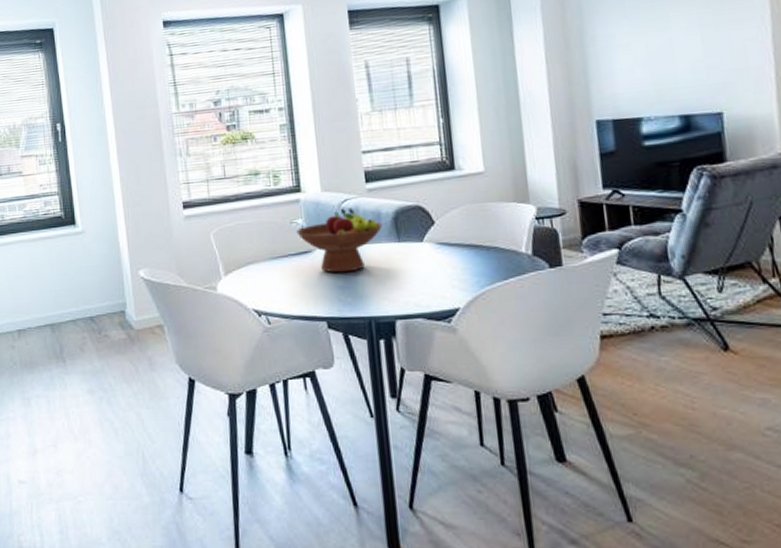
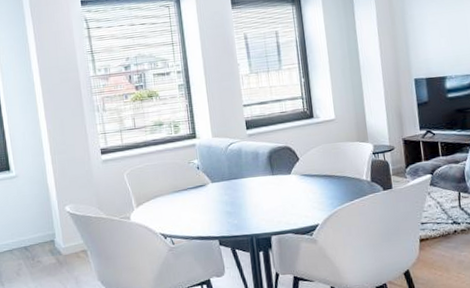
fruit bowl: present [296,207,383,273] -> none [193,149,261,202]

